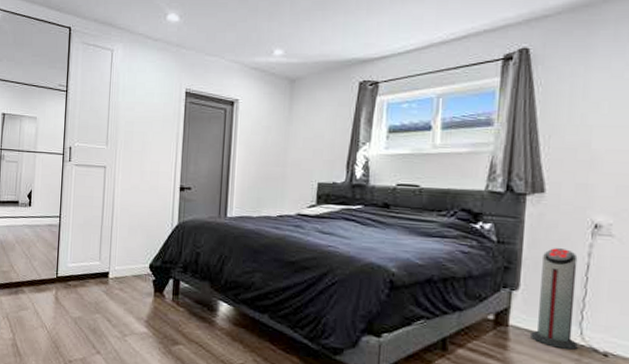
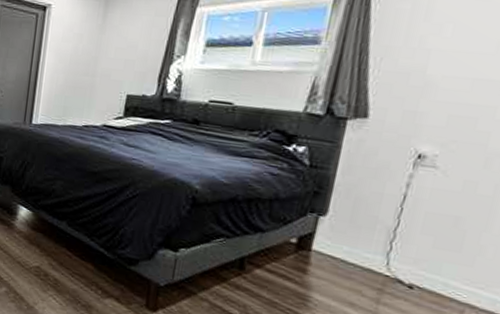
air purifier: present [531,248,578,350] -> none [333,176,395,280]

